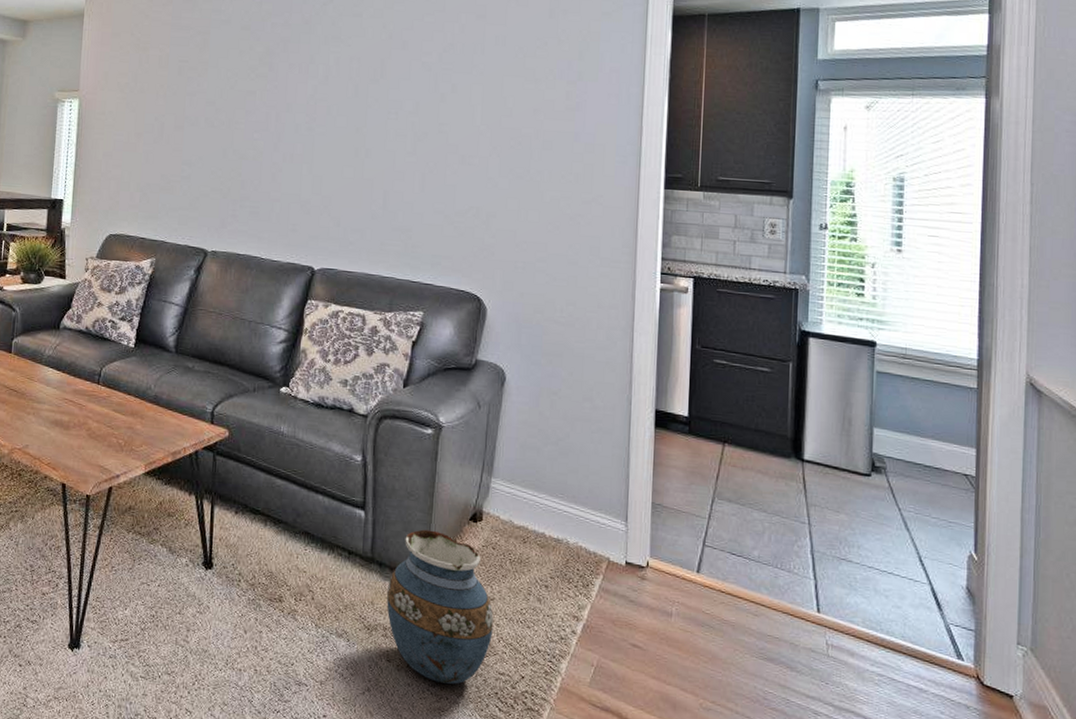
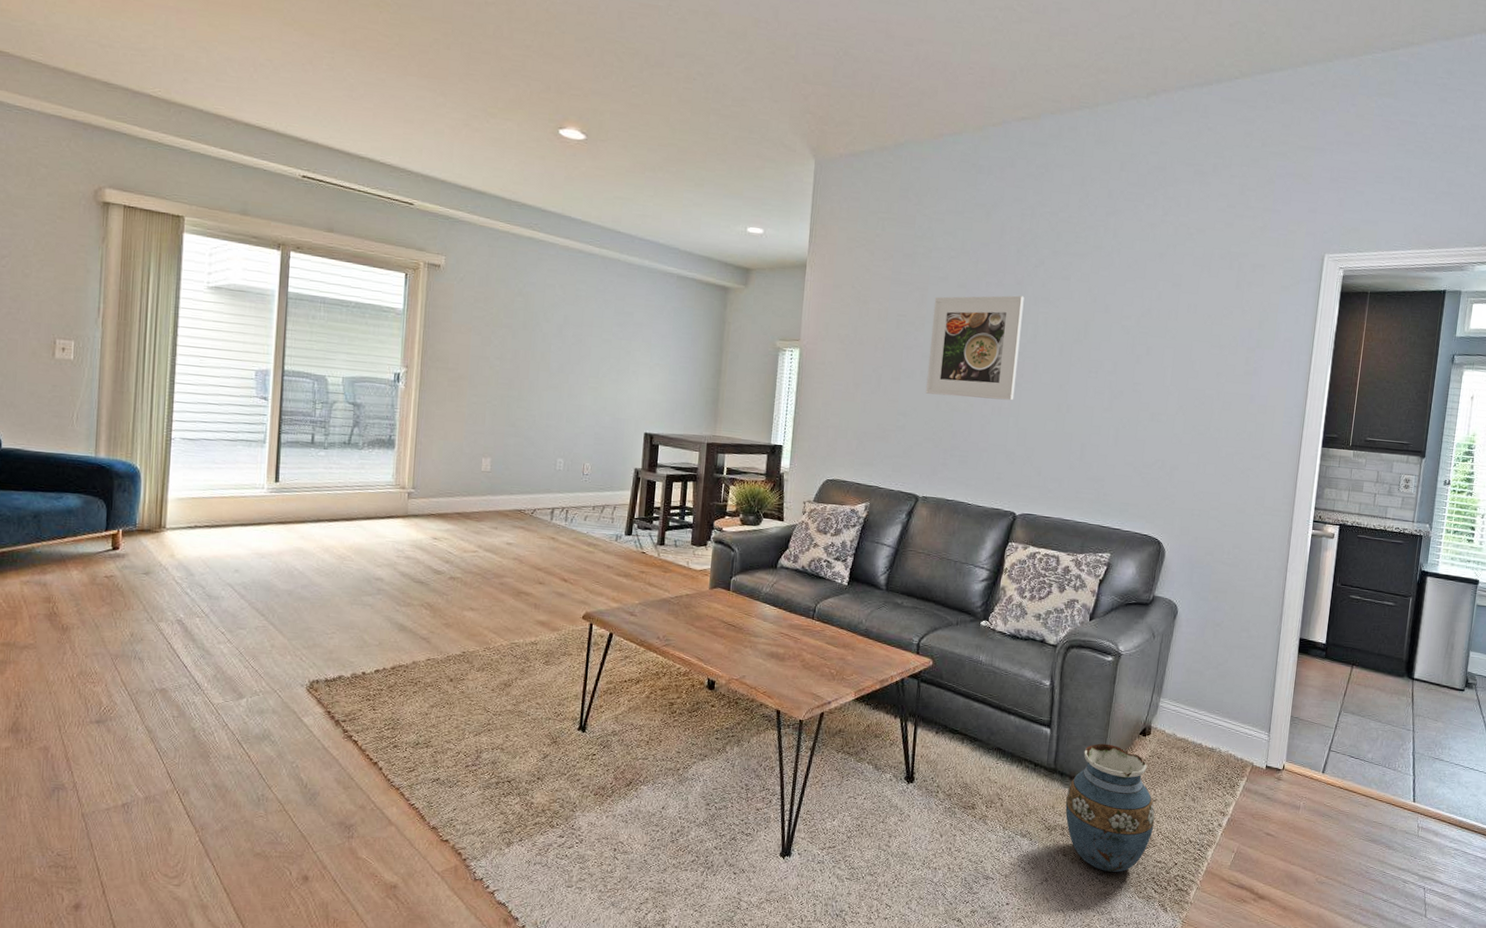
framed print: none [211,35,313,147] -> present [925,295,1024,401]

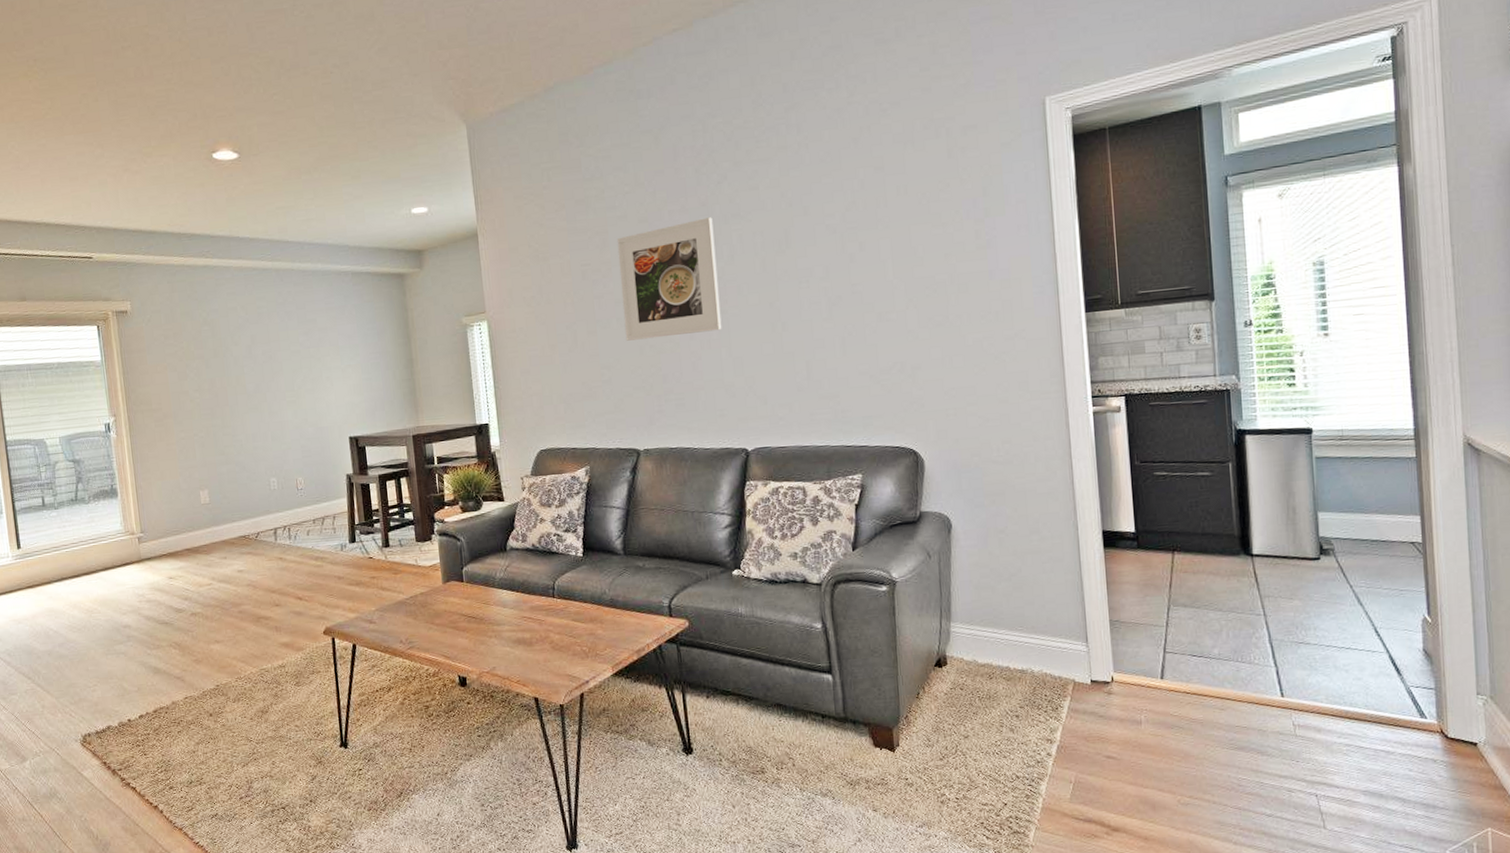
vase: present [1065,743,1155,872] -> none [864,682,971,823]

